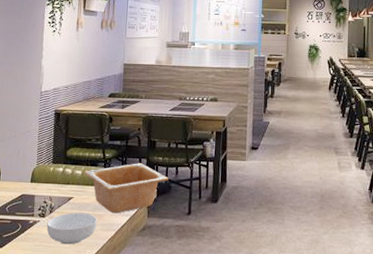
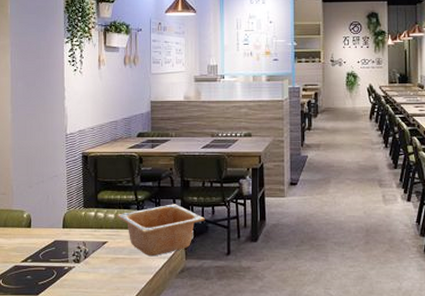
cereal bowl: present [46,213,98,245] -> none [82,257,134,290]

